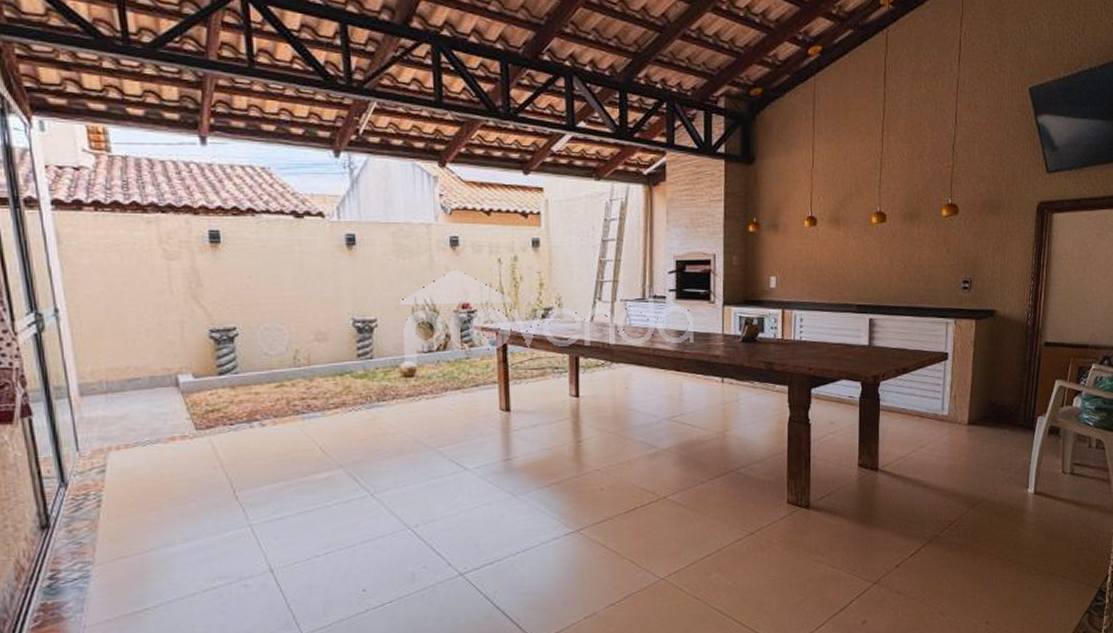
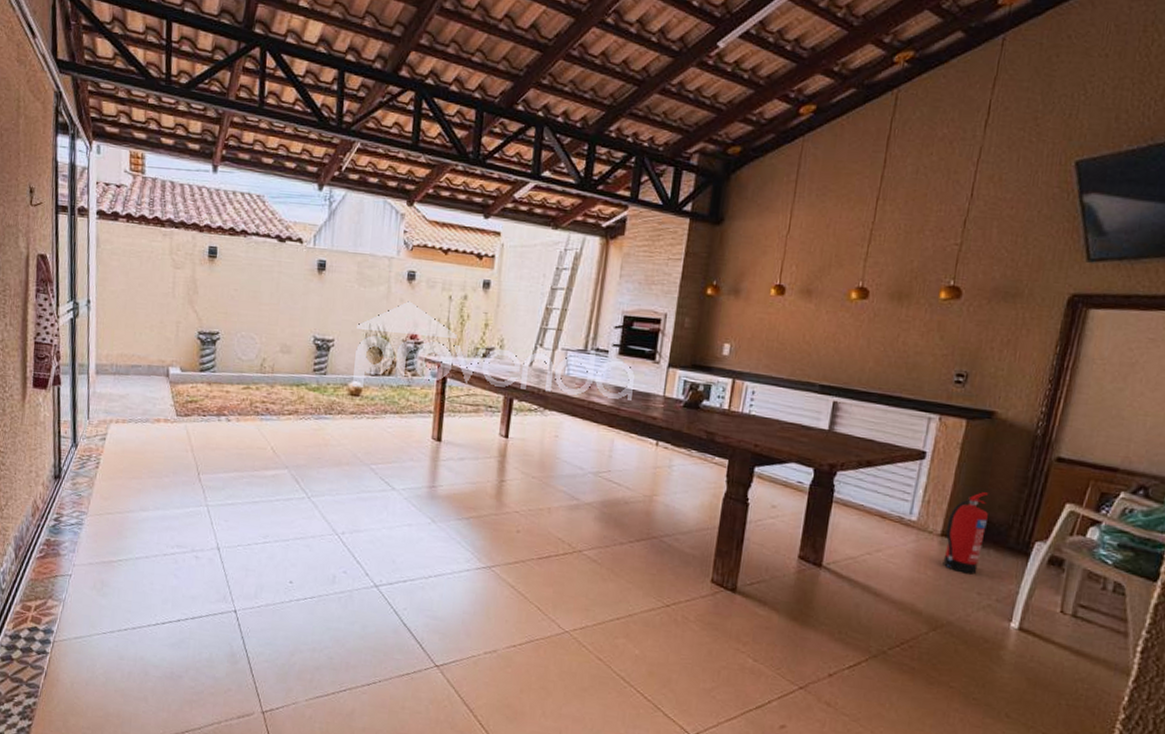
fire extinguisher: none [972,381,1001,454] -> present [943,492,989,575]

